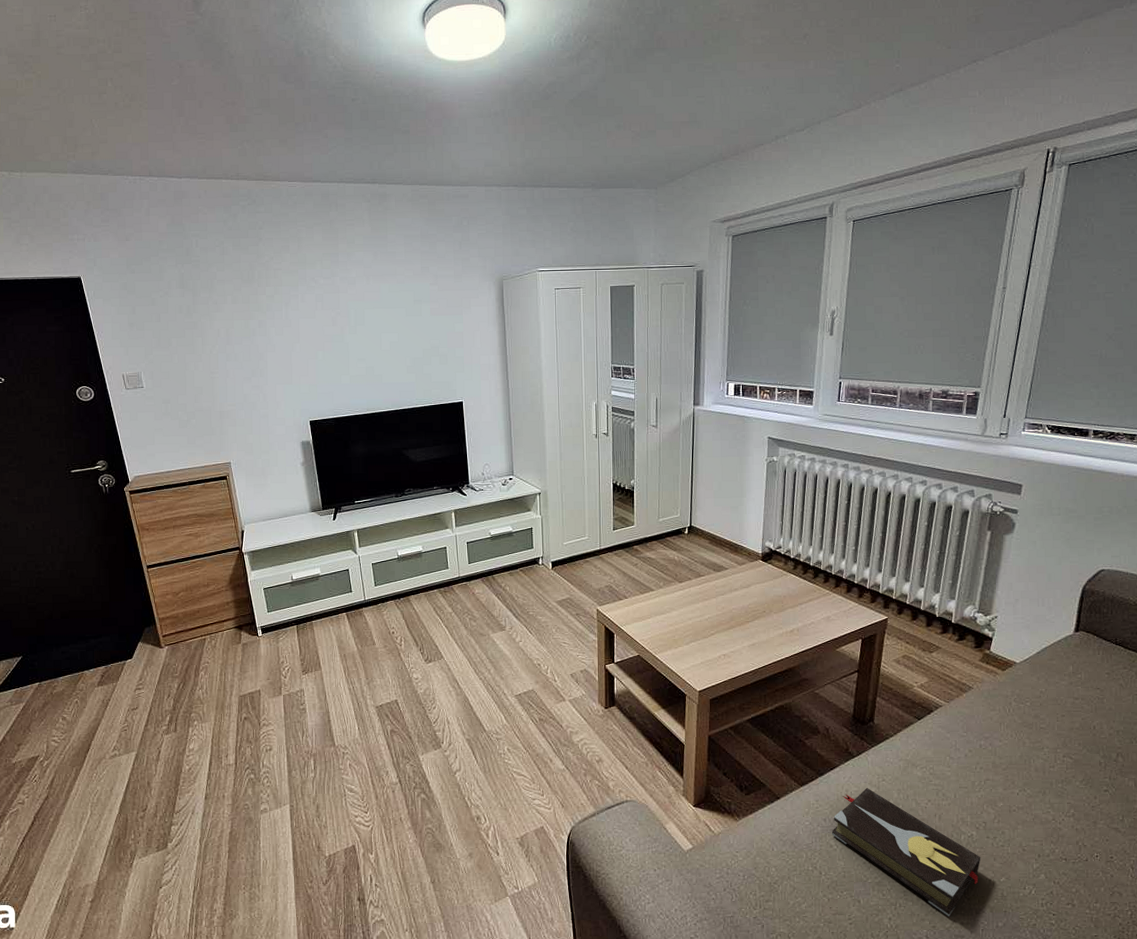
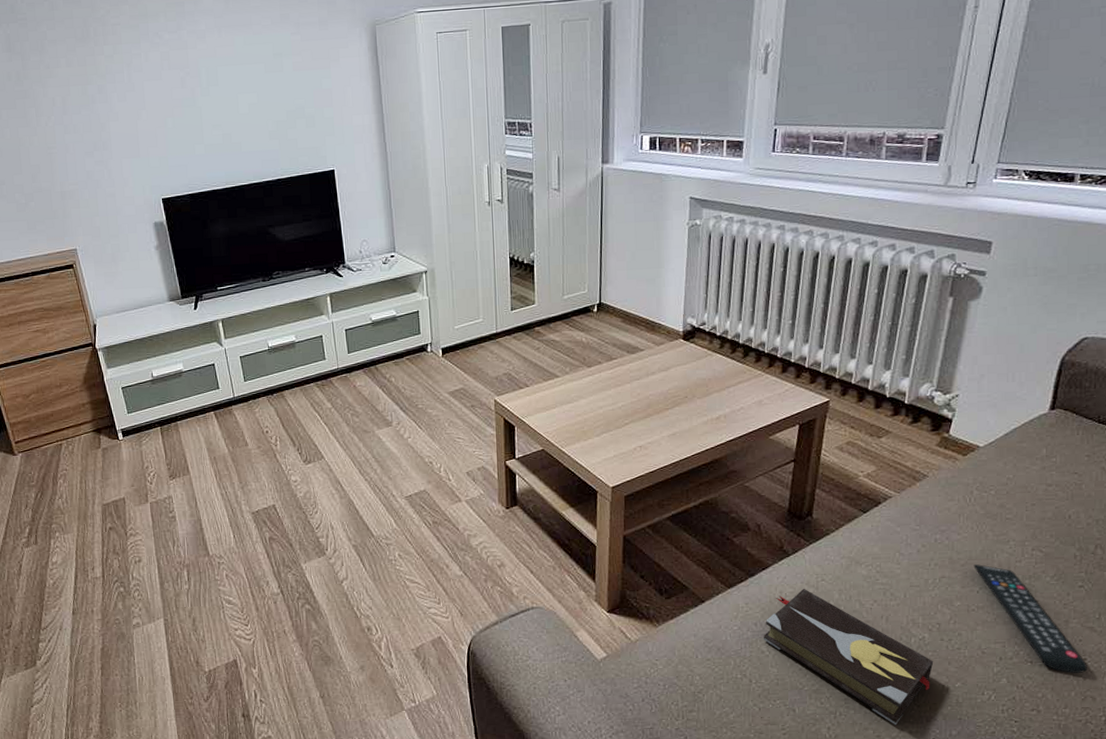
remote control: none [1013,769,1114,870] -> present [973,564,1087,673]

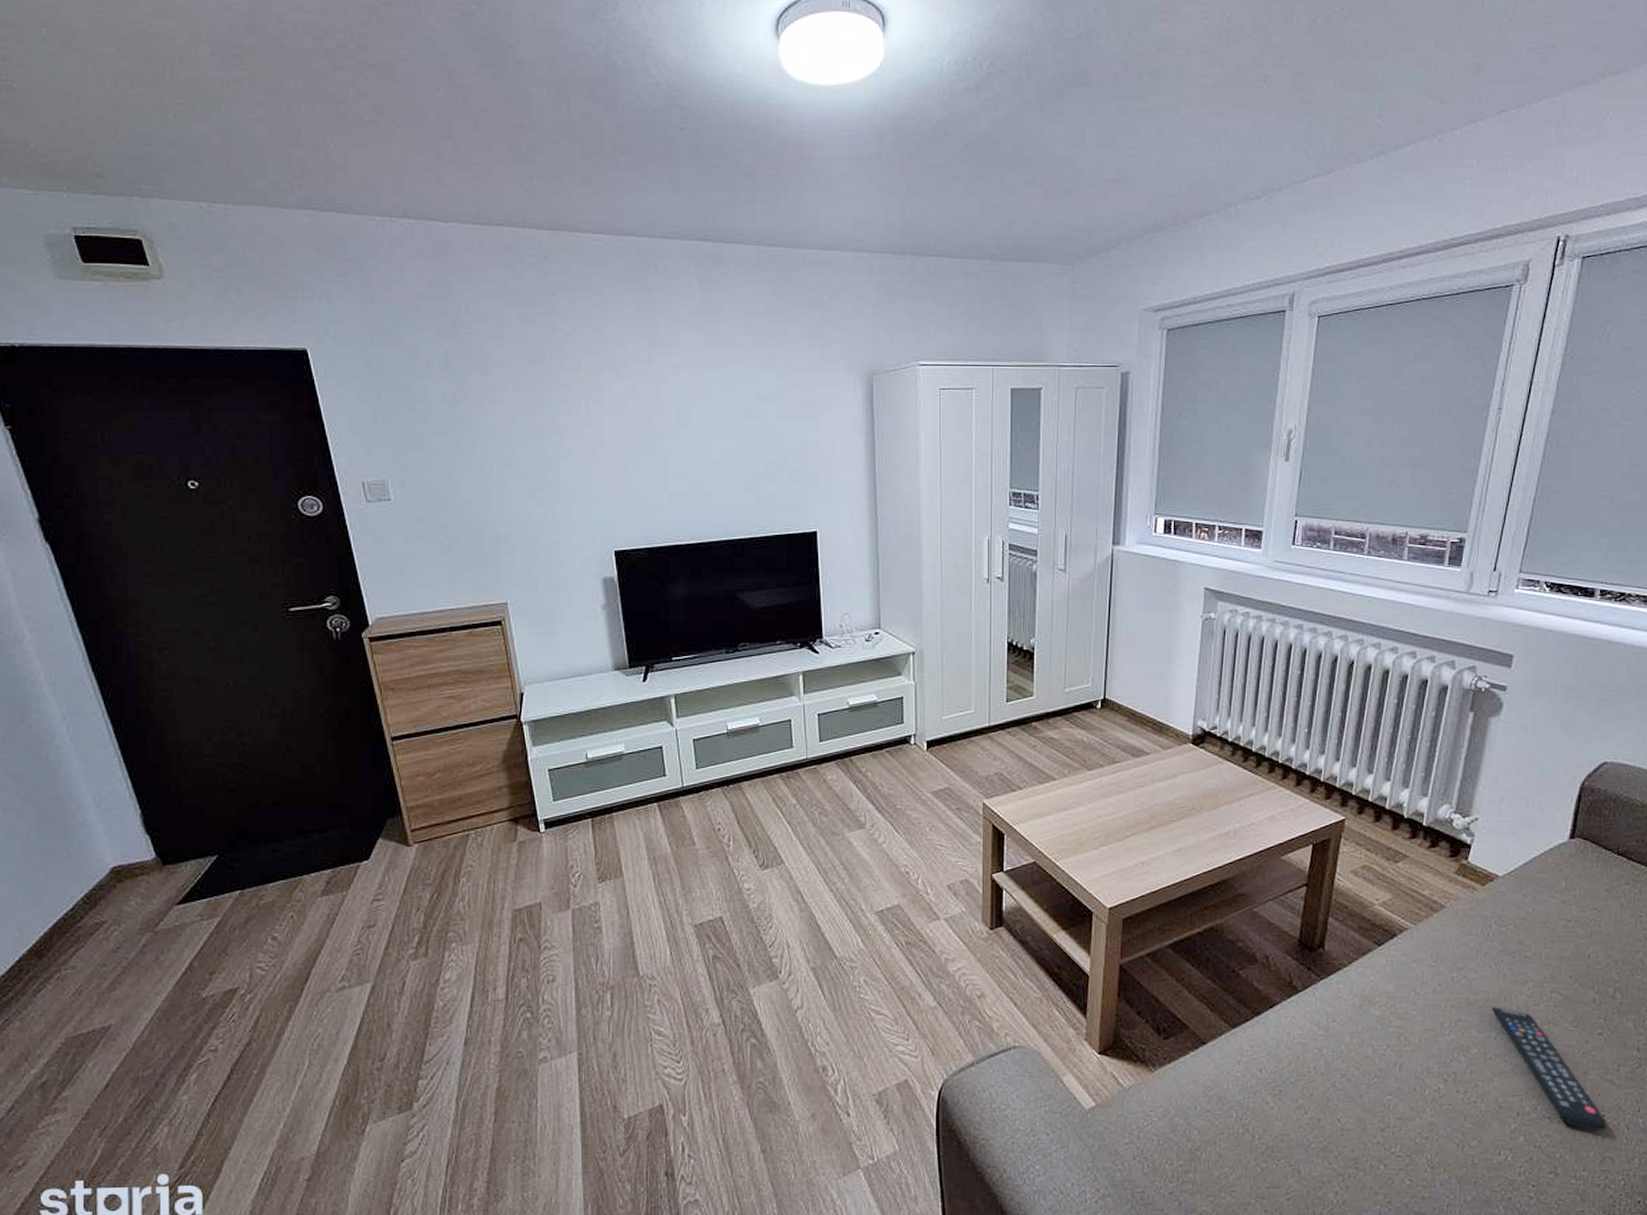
hardback book: present [763,588,934,725] -> none [1268,1030,1449,1189]

